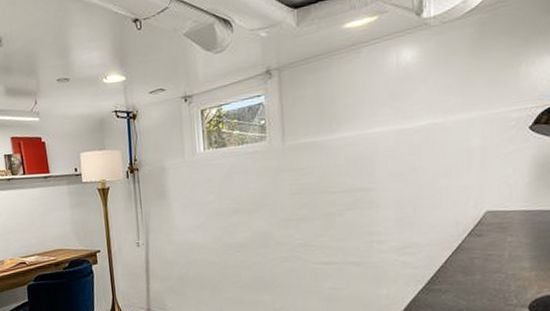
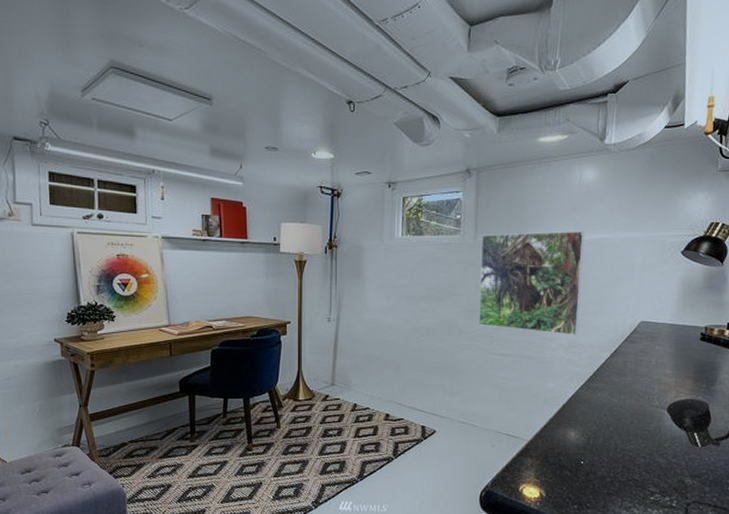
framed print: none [291,118,411,235] -> present [479,230,585,335]

